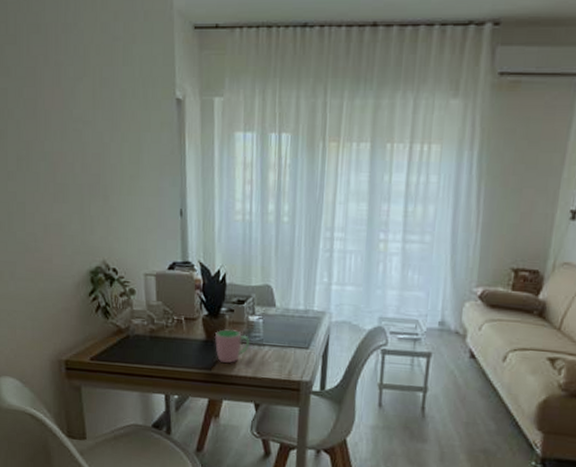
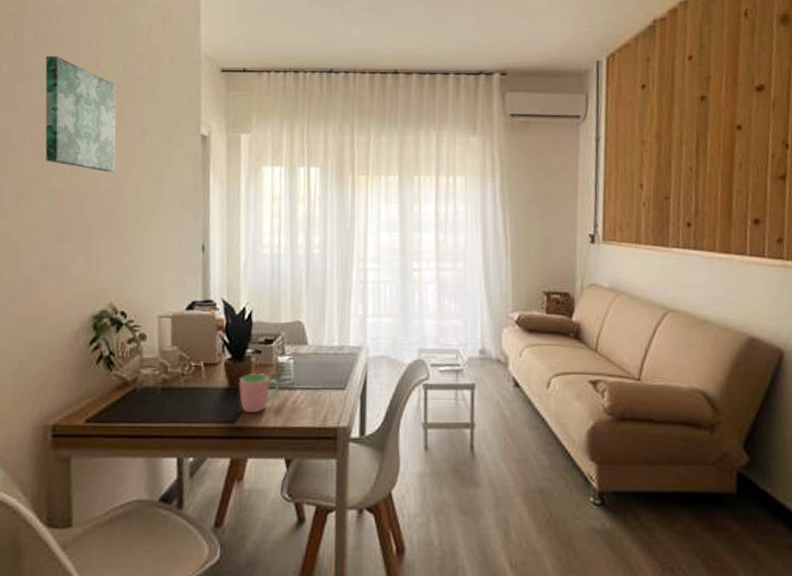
wall art: none [29,16,100,137] -> present [45,56,116,172]

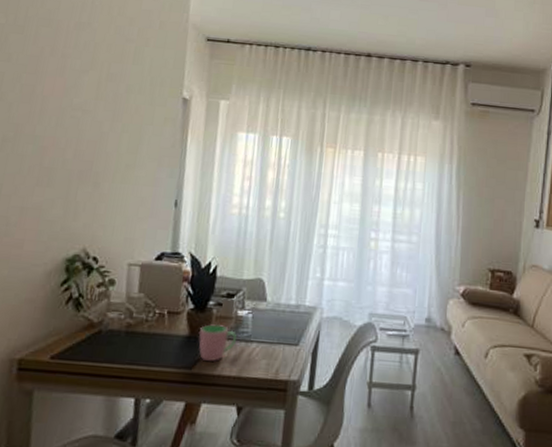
wall art: present [45,56,116,172] -> none [33,12,106,126]

